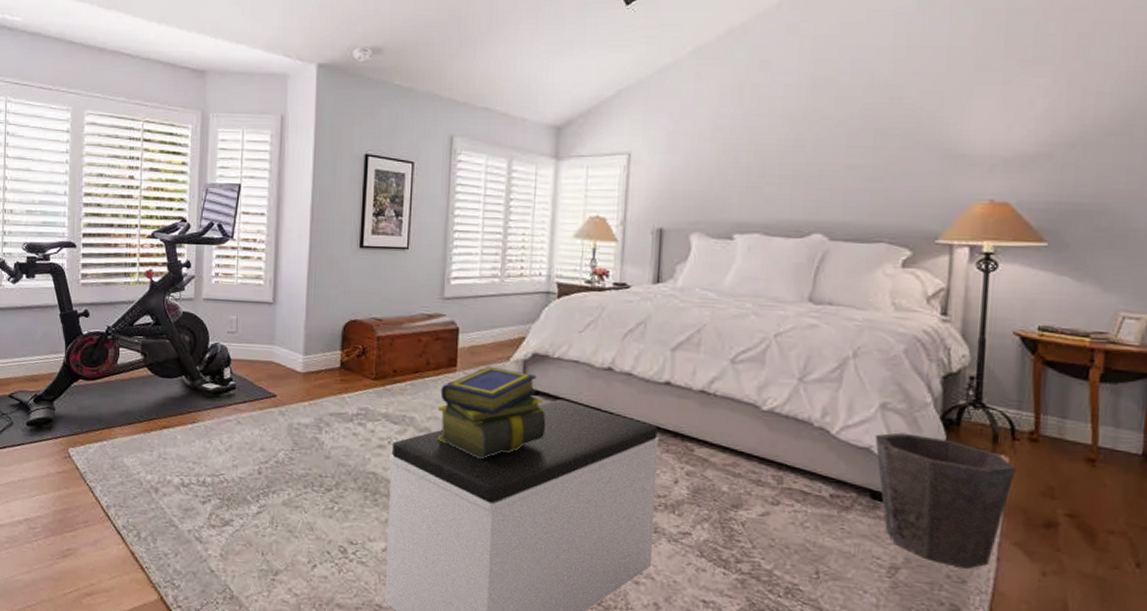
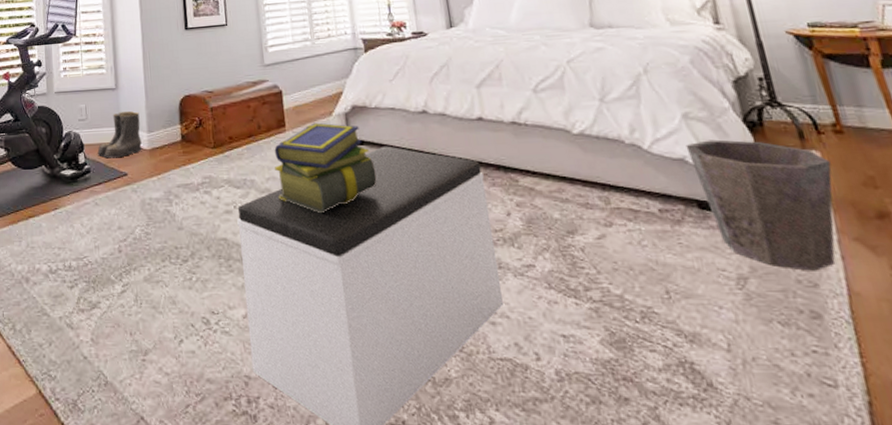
boots: none [245,329,297,378] -> present [97,111,142,159]

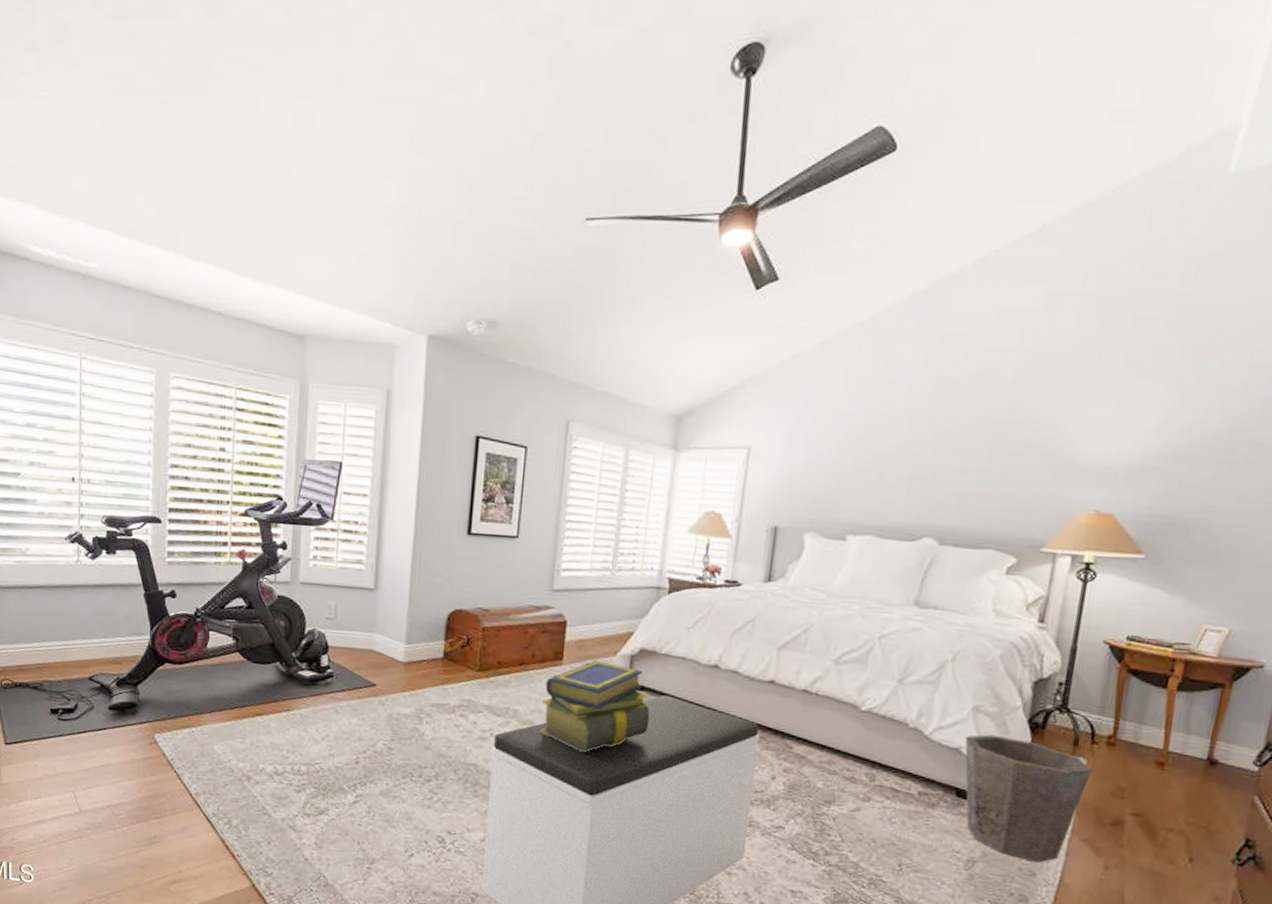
boots: present [97,111,142,159] -> none [344,616,399,667]

